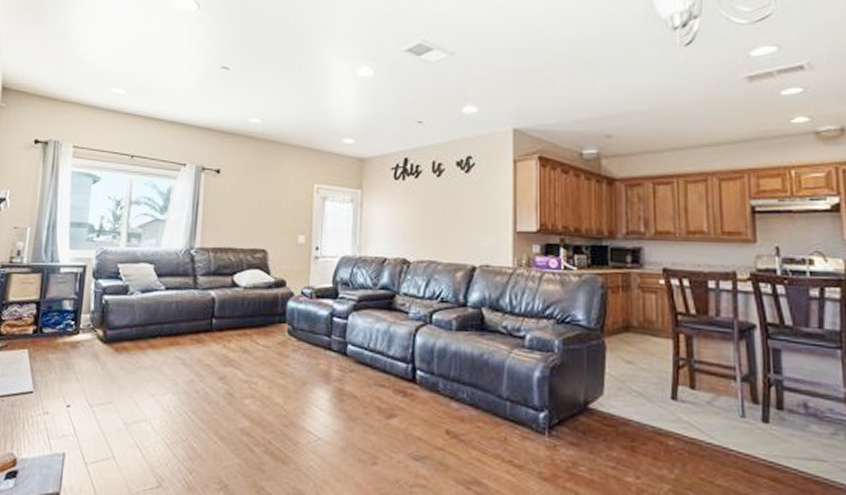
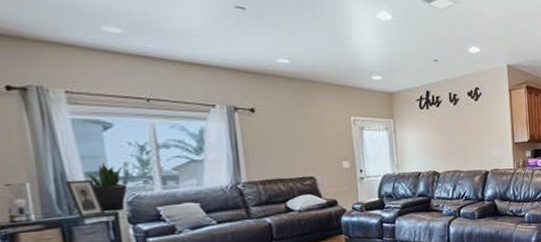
picture frame: none [54,228,78,266] -> present [65,179,106,217]
planter: none [72,213,100,264] -> present [87,162,128,212]

